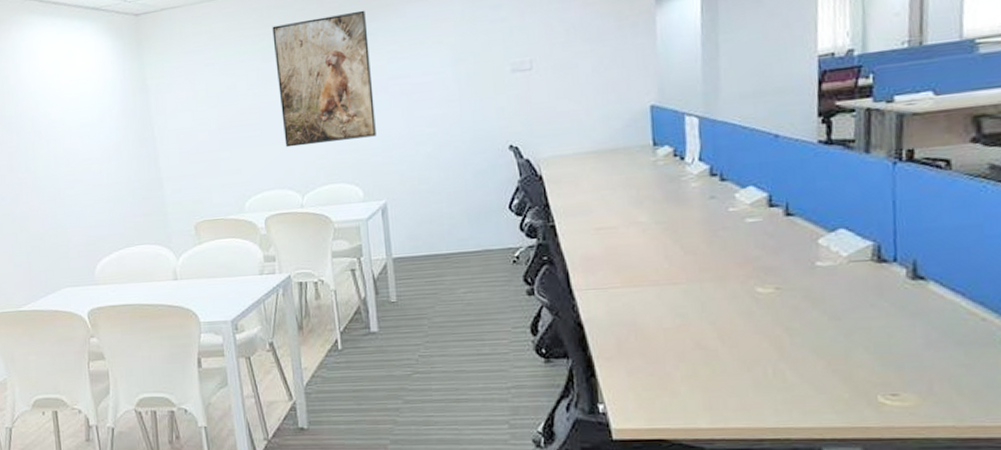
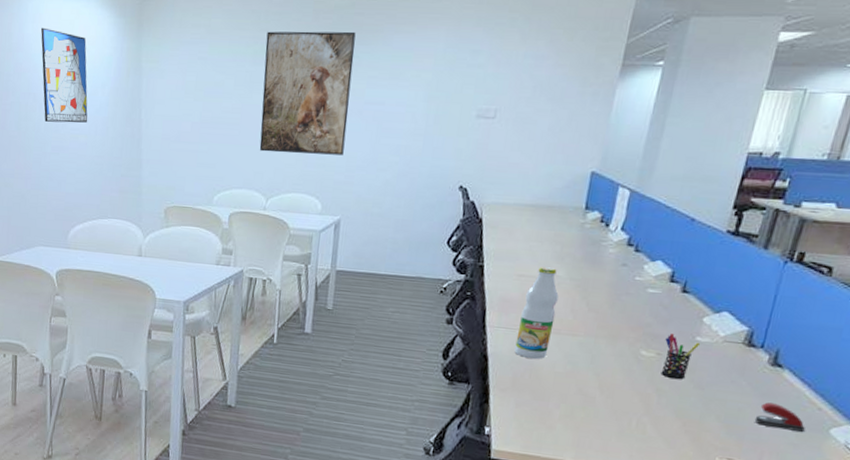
wall art: none [38,64,99,157] -> present [41,27,88,123]
bottle: none [609,214,650,318] -> present [514,267,559,359]
pen holder: none [781,262,823,314] -> present [661,333,701,380]
stapler: none [910,321,973,350] -> present [754,402,805,432]

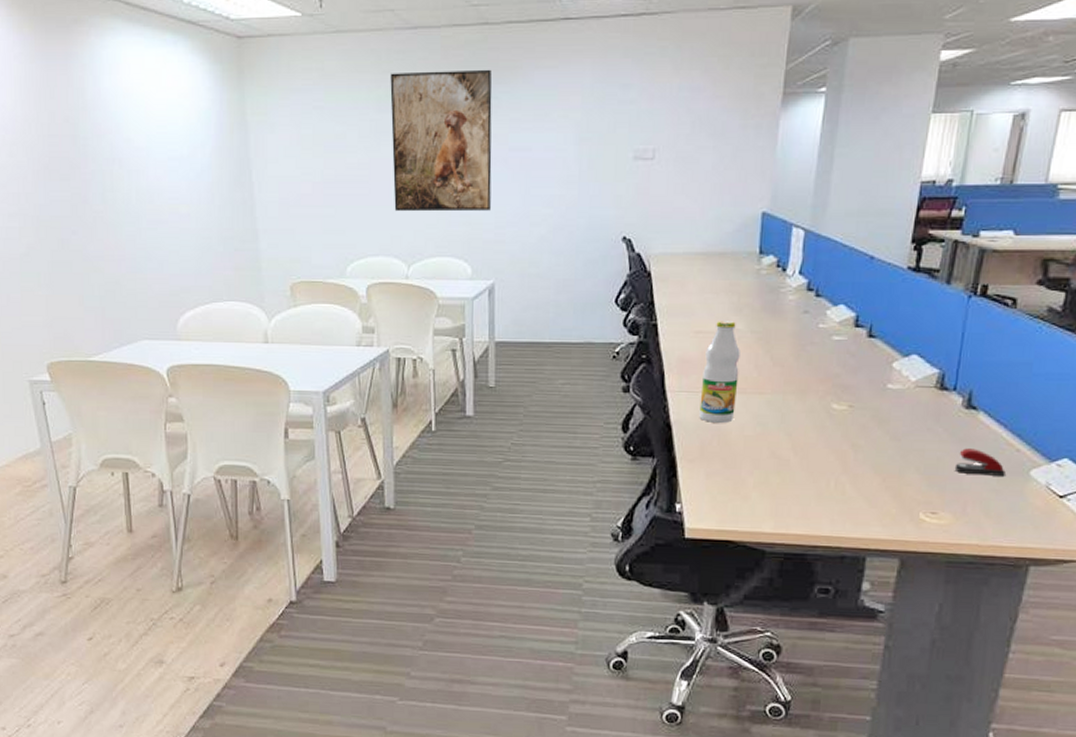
wall art: present [41,27,88,123] -> none [121,80,188,191]
pen holder: present [661,333,701,380] -> none [855,382,893,433]

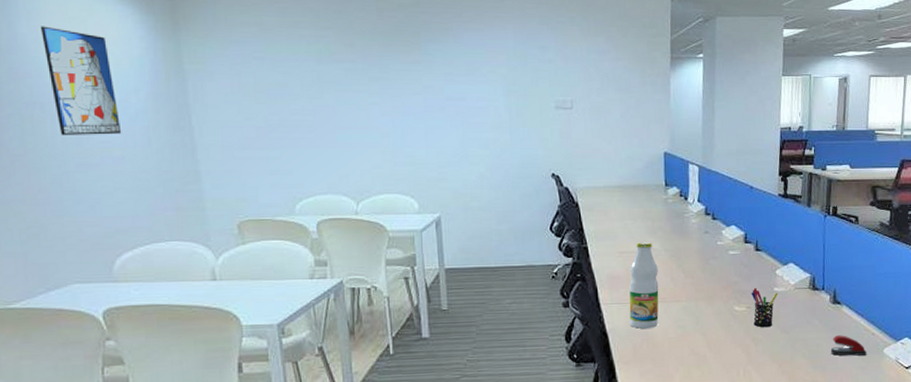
wall art: none [121,80,188,191] -> present [41,26,122,135]
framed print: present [390,69,492,212] -> none [329,29,432,153]
pen holder: none [855,382,893,433] -> present [751,287,779,328]

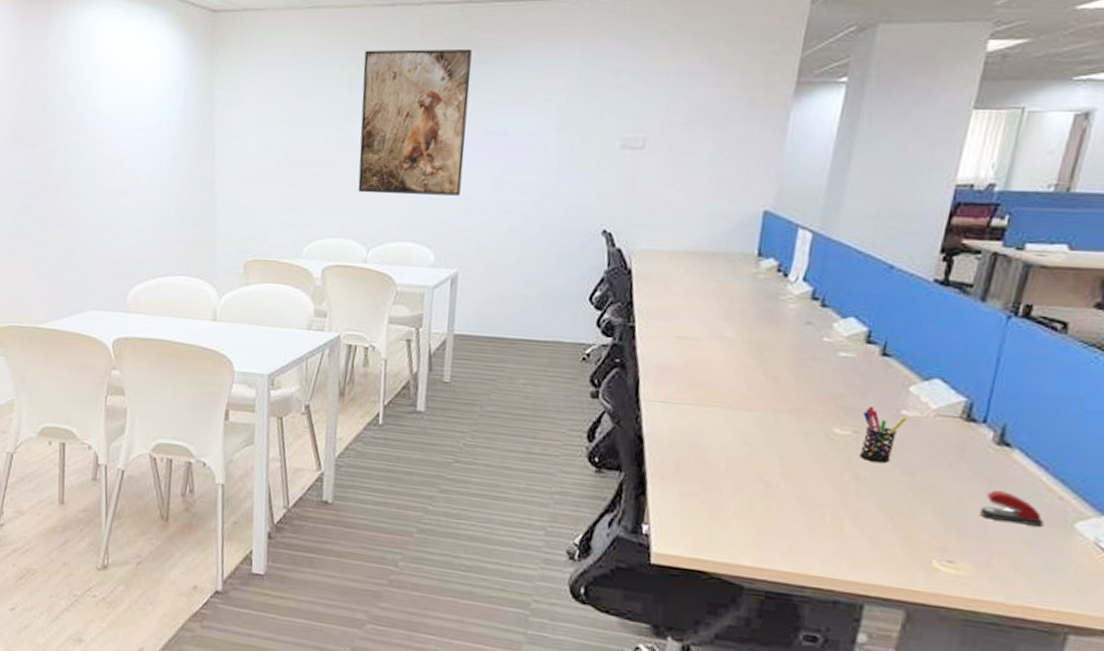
wall art: present [41,26,122,135] -> none [94,50,151,163]
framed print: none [329,29,432,153] -> present [357,48,472,196]
bottle: present [629,242,659,329] -> none [676,327,729,440]

